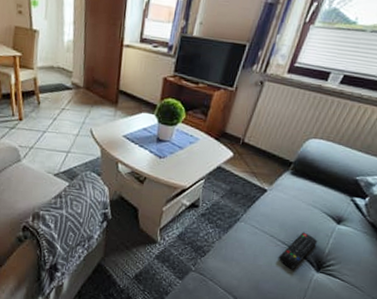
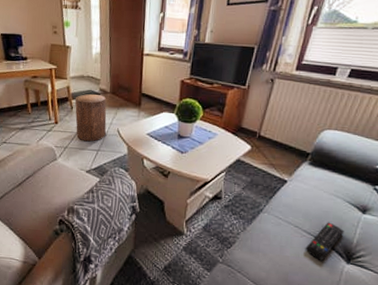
stool: none [42,87,79,142] -> present [74,93,107,142]

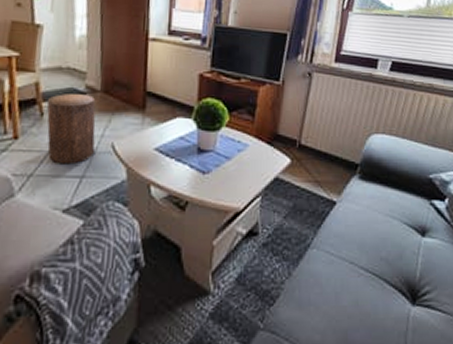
remote control: present [305,222,344,262] -> none [364,252,406,307]

